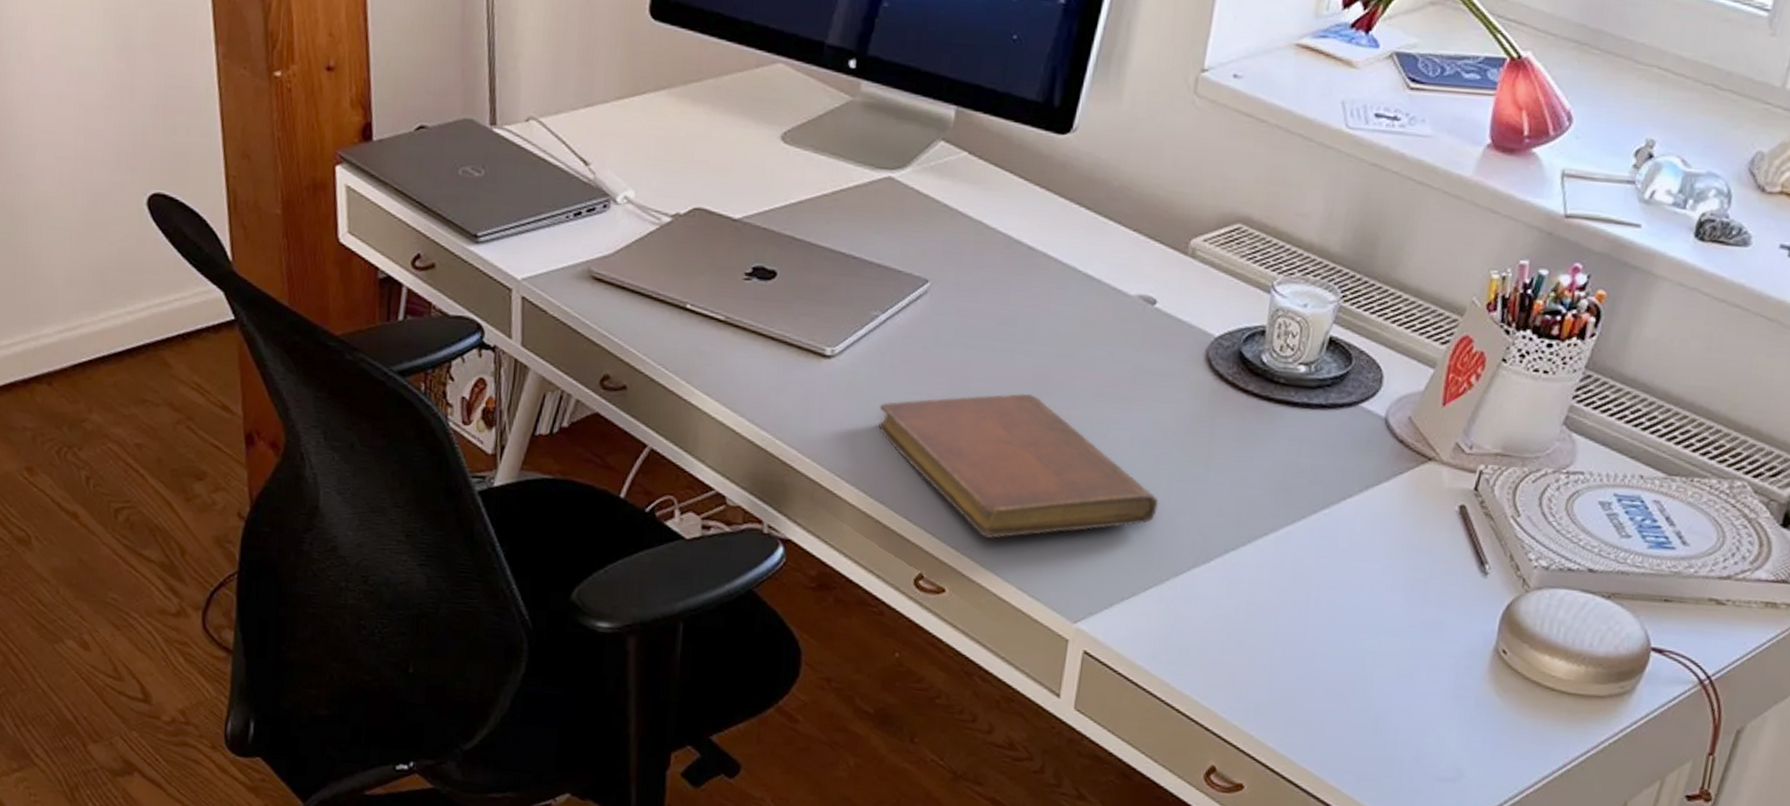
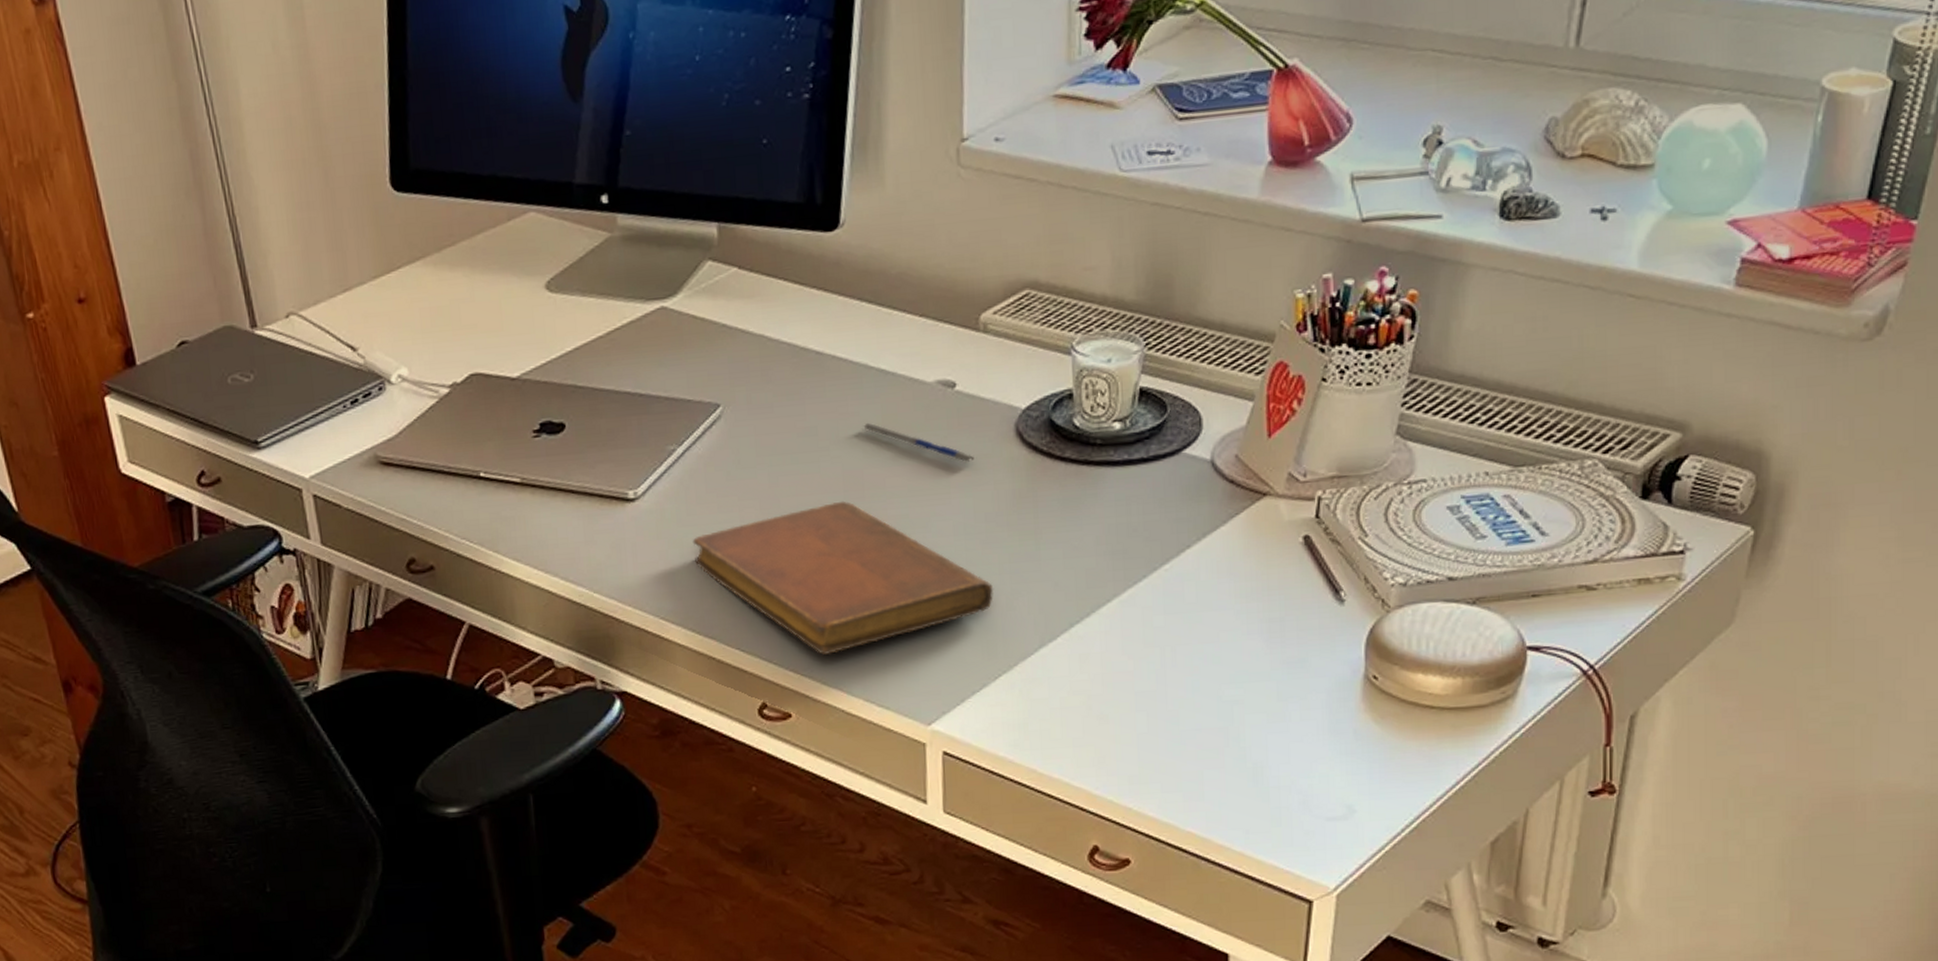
pen: none [1060,323,1165,379] -> present [862,422,977,464]

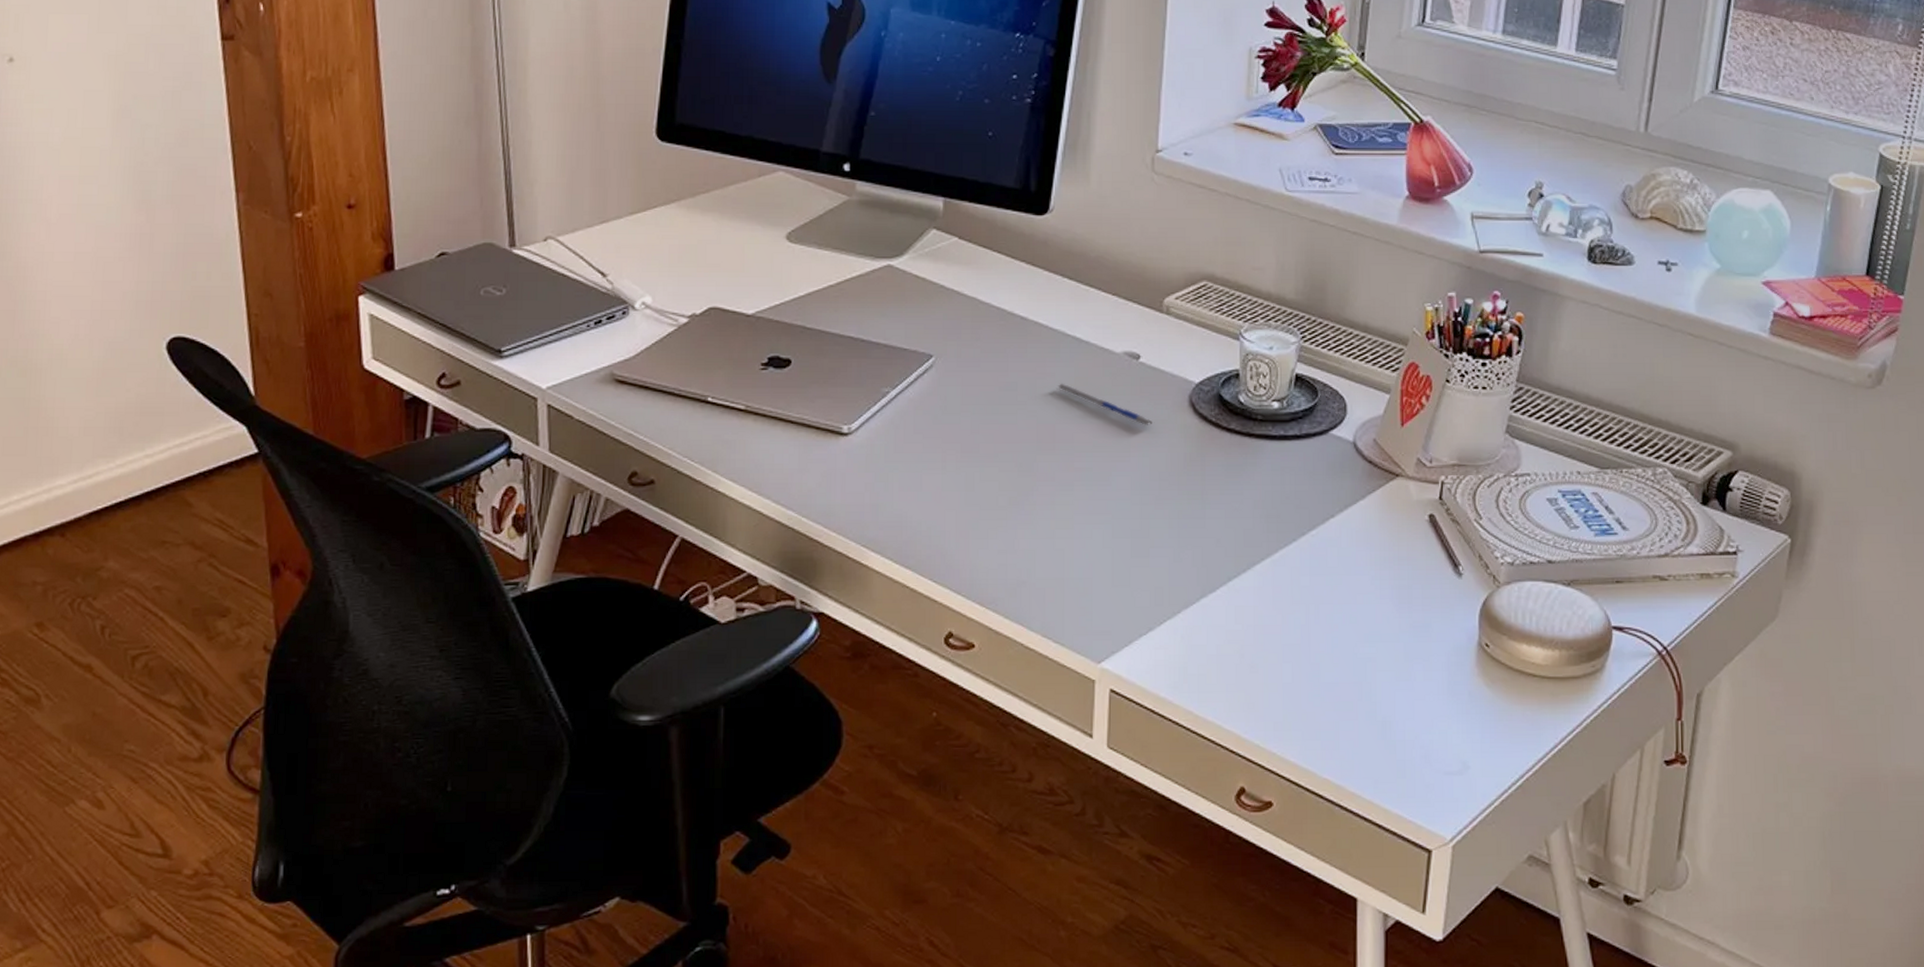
notebook: present [692,501,994,655] -> none [897,451,1164,590]

